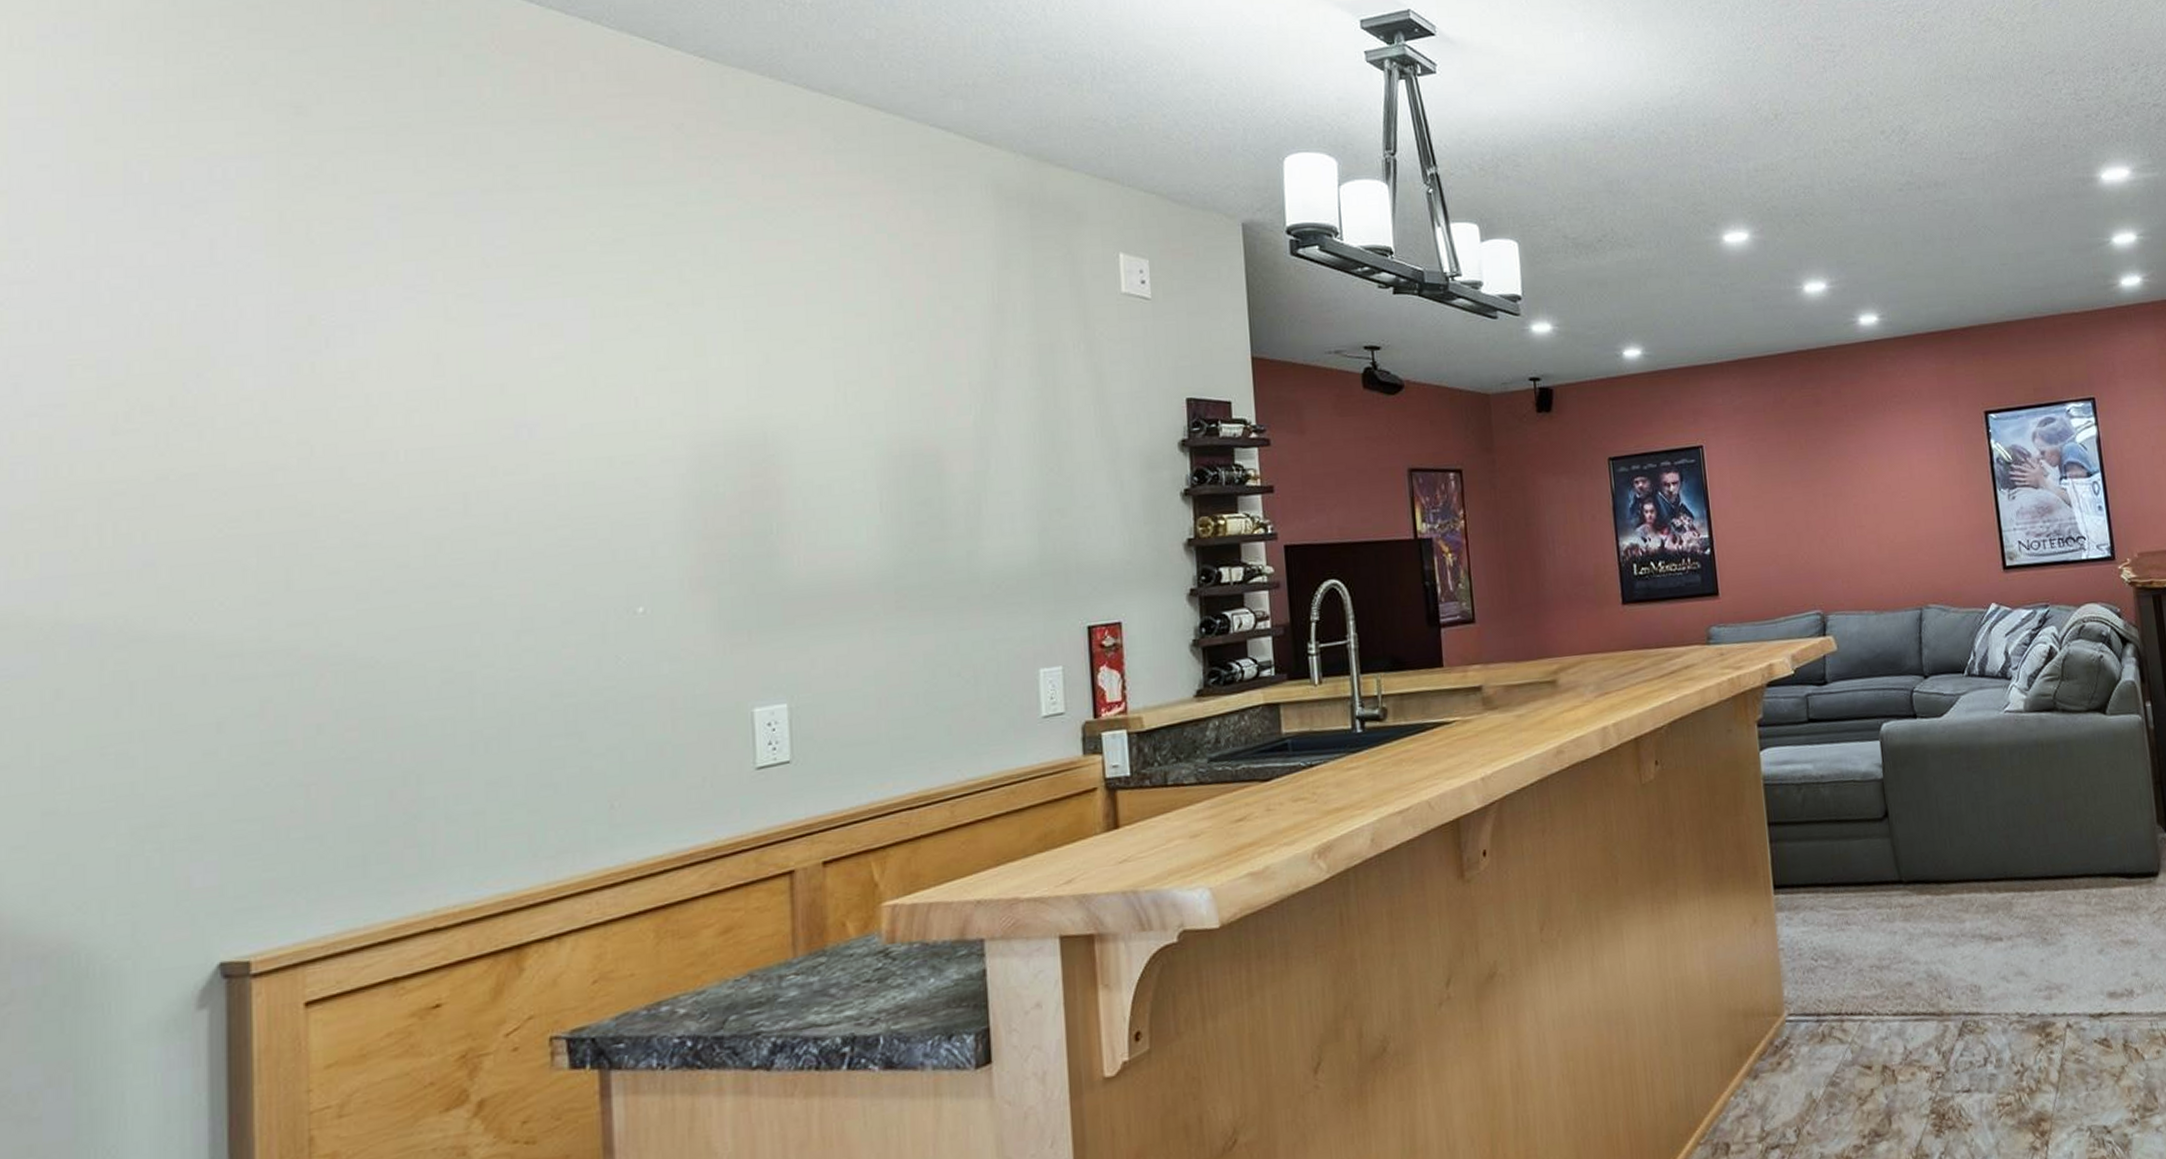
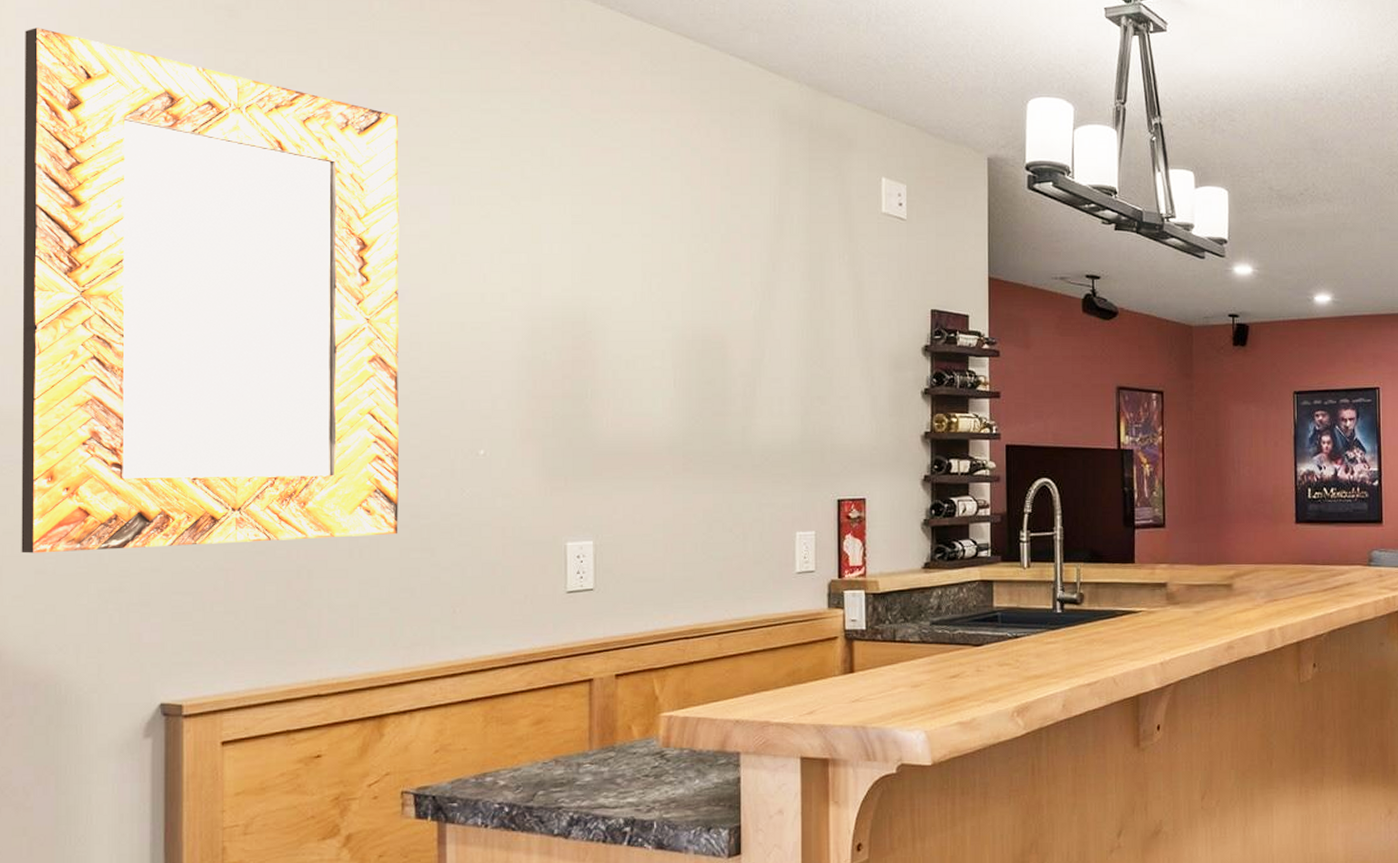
home mirror: none [20,140,536,792] -> present [21,28,399,554]

